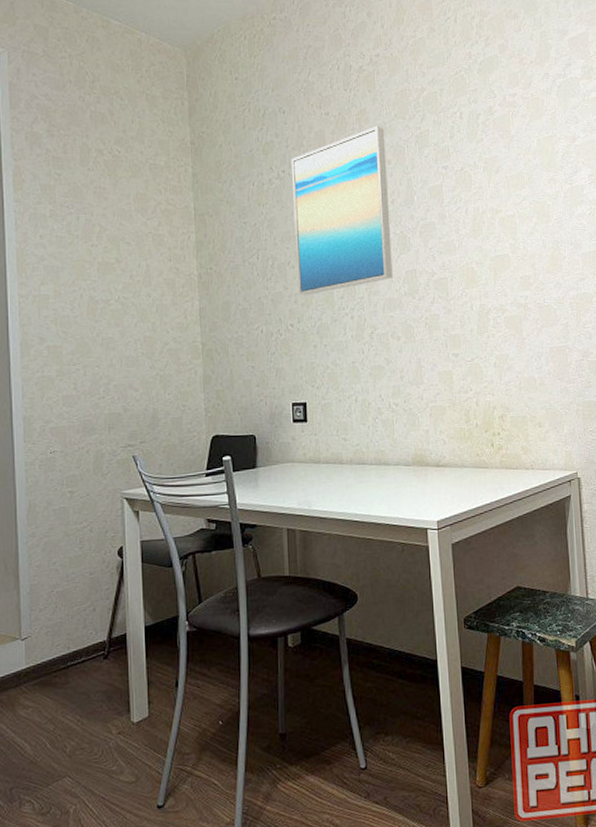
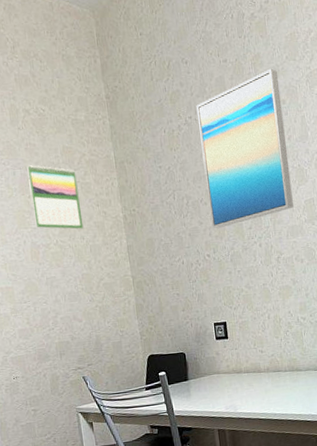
calendar: none [93,210,151,286] -> present [27,165,84,230]

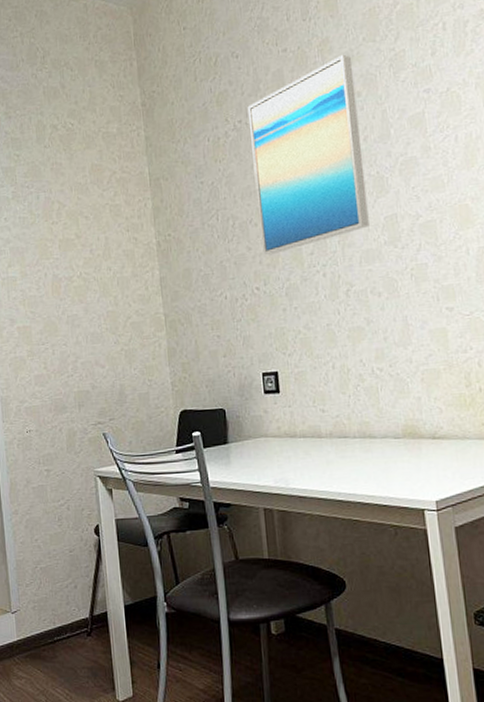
calendar: present [27,165,84,230] -> none [52,187,111,259]

